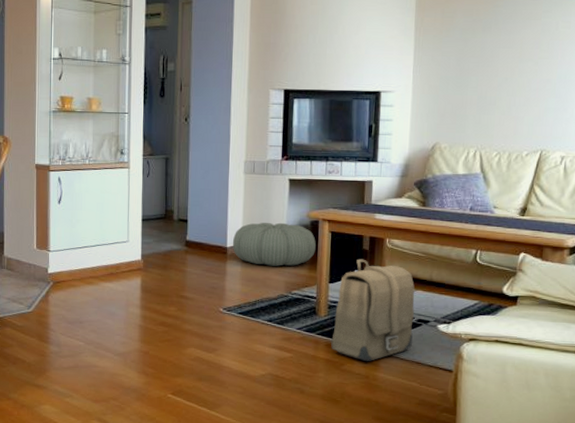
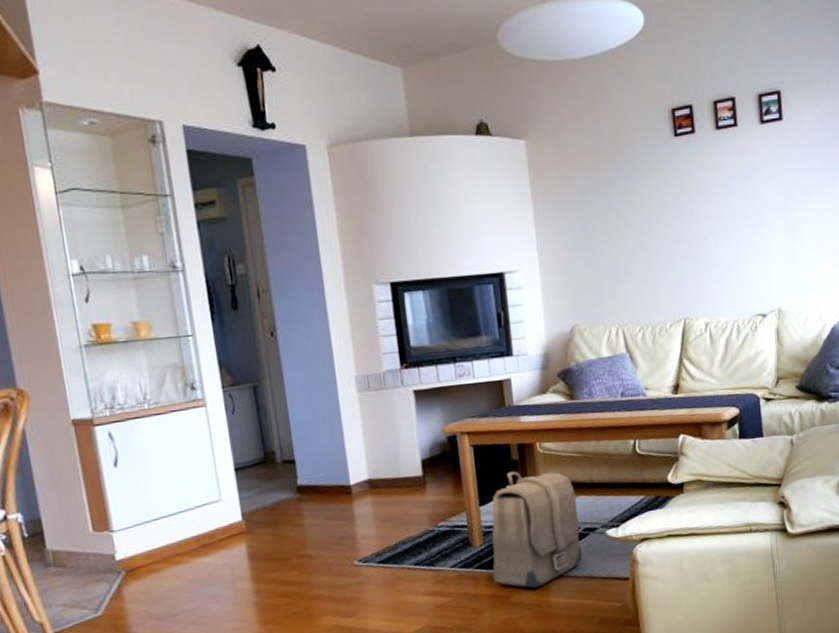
pouf: present [233,222,316,266] -> none [356,443,458,500]

